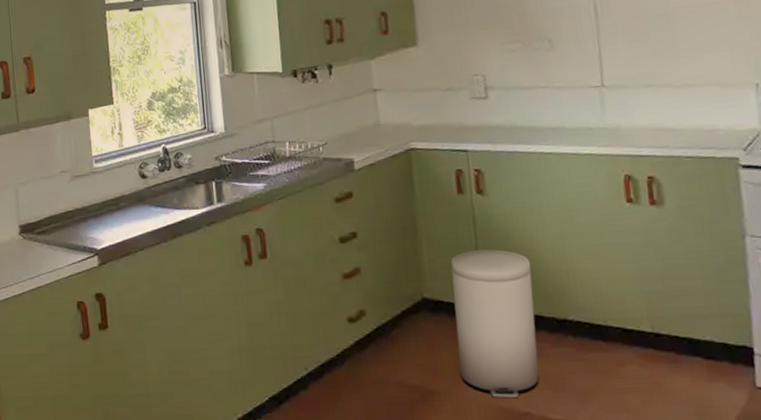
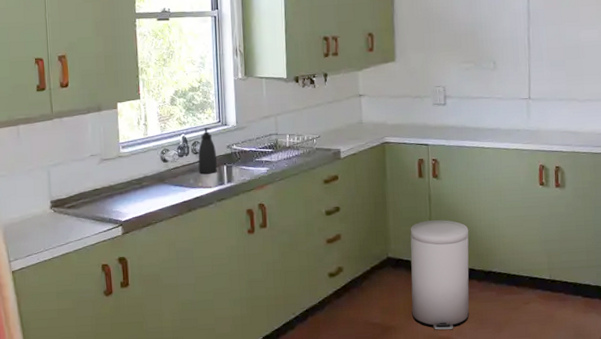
soap dispenser: none [181,135,206,193] -> present [198,127,218,174]

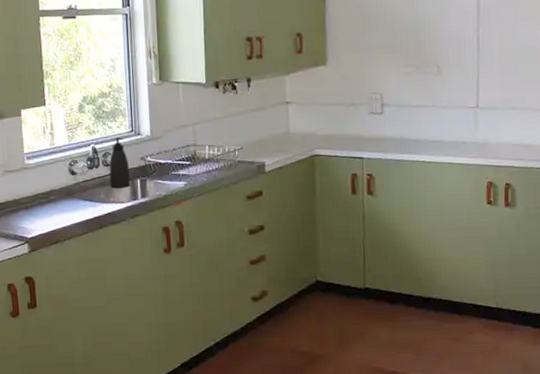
pedal bin: present [410,219,470,331] -> none [341,240,407,361]

